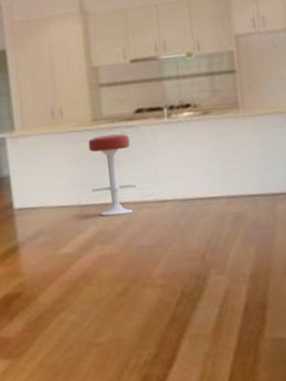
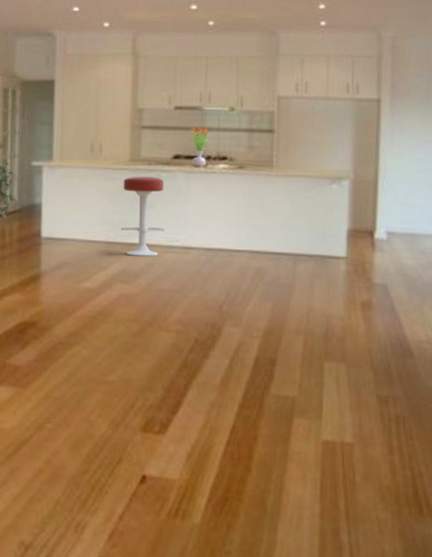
flower arrangement: none [147,77,170,119] -> present [189,126,209,168]

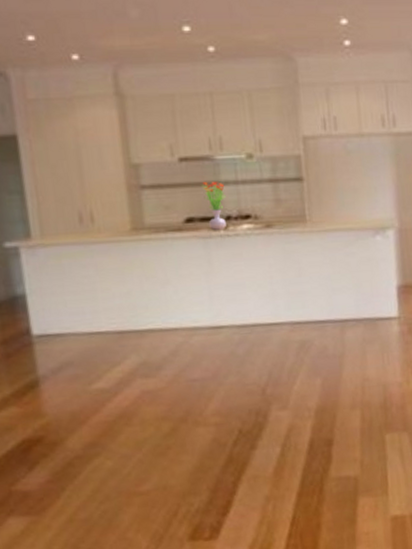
bar stool: present [121,176,165,256] -> none [127,247,187,345]

